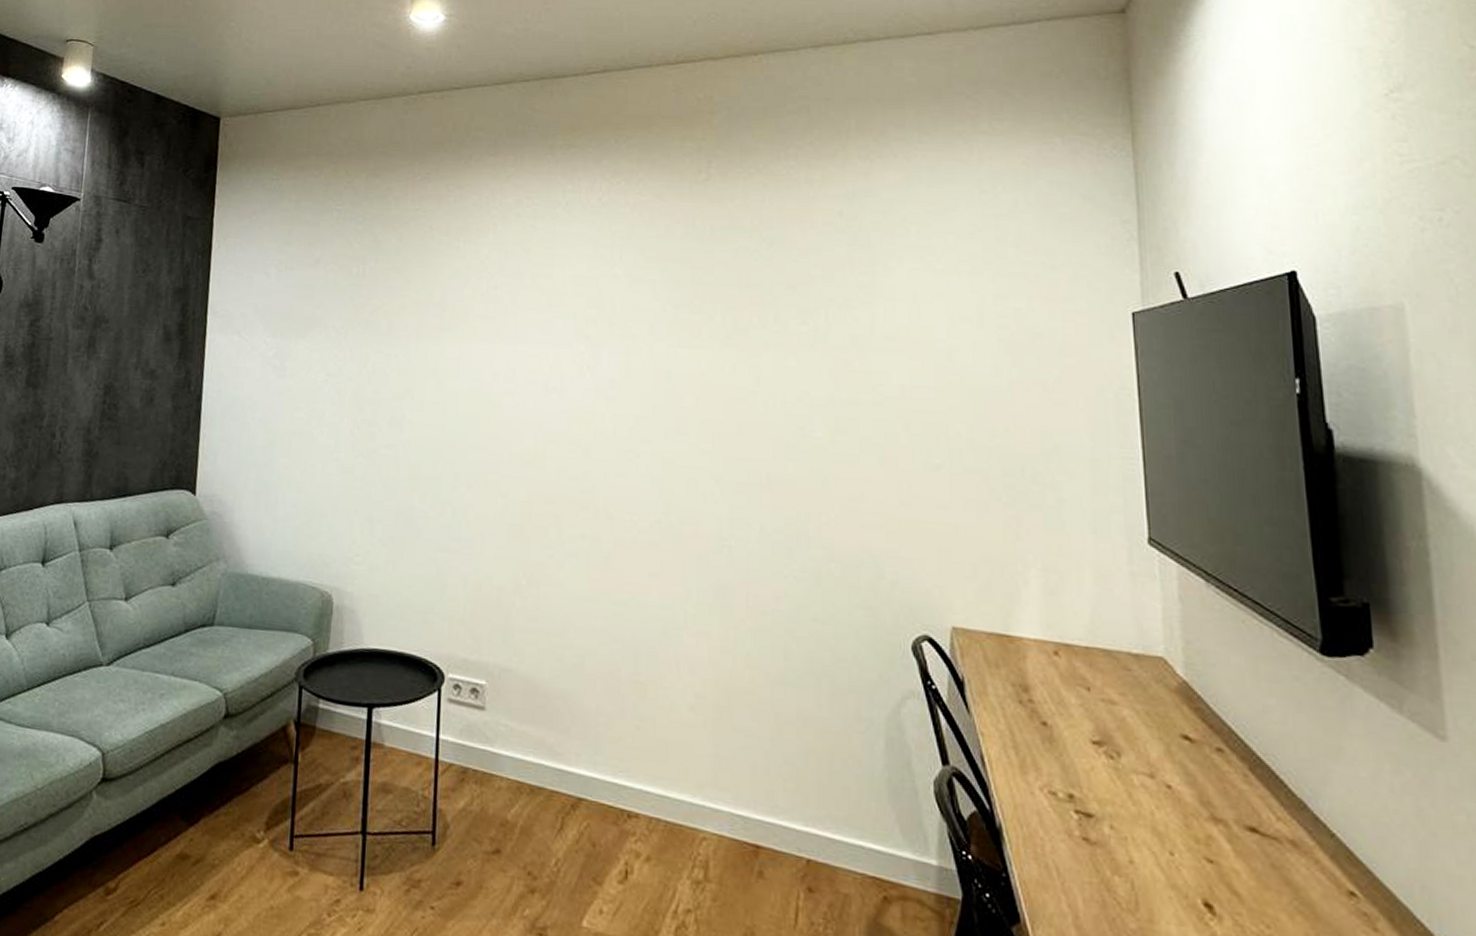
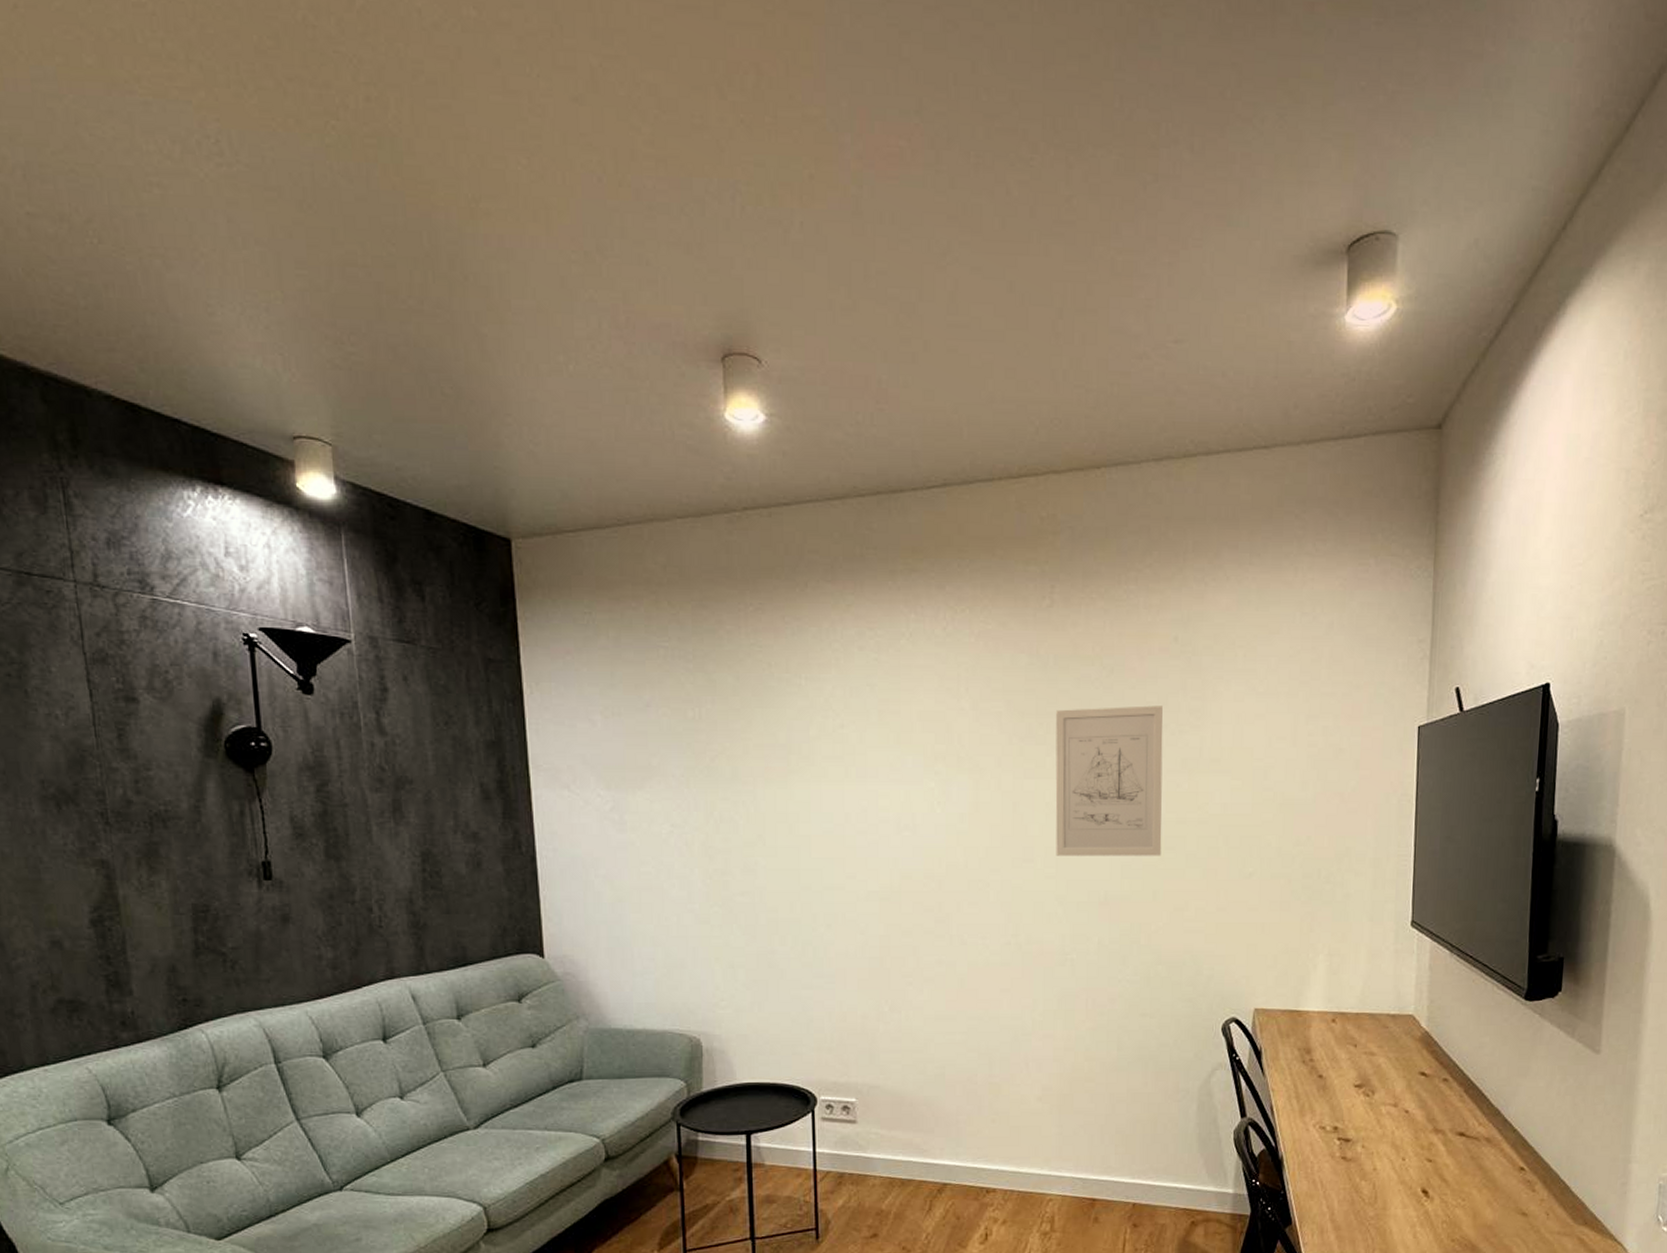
wall art: none [711,279,831,439] -> present [1055,705,1163,856]

